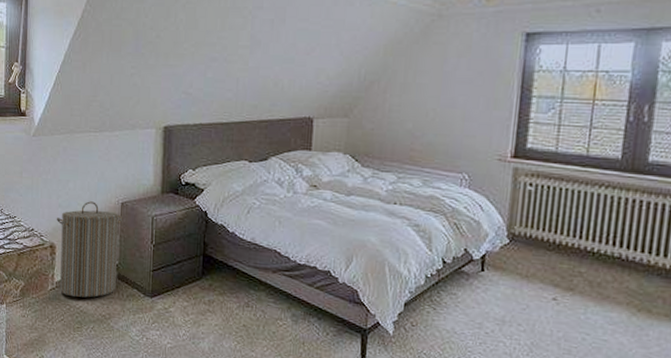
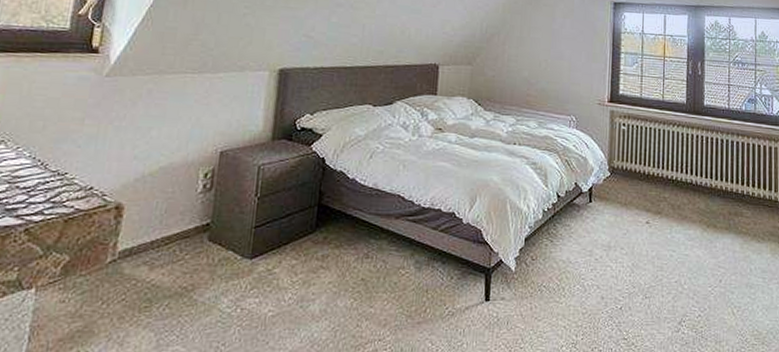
laundry hamper: present [56,201,122,298] -> none [124,151,220,268]

